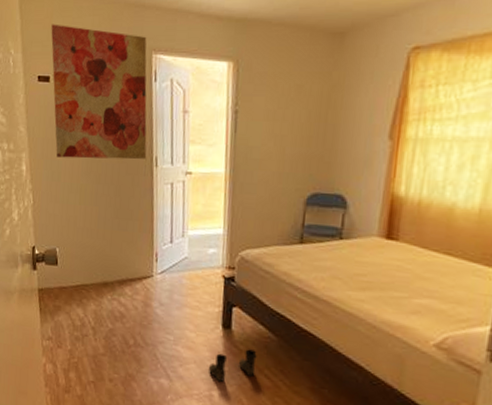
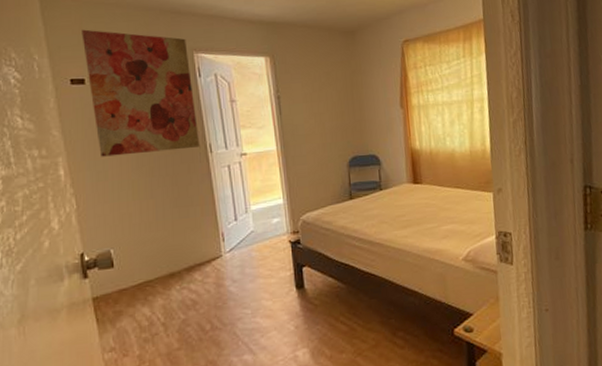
boots: present [209,349,257,382] -> none [290,301,332,340]

